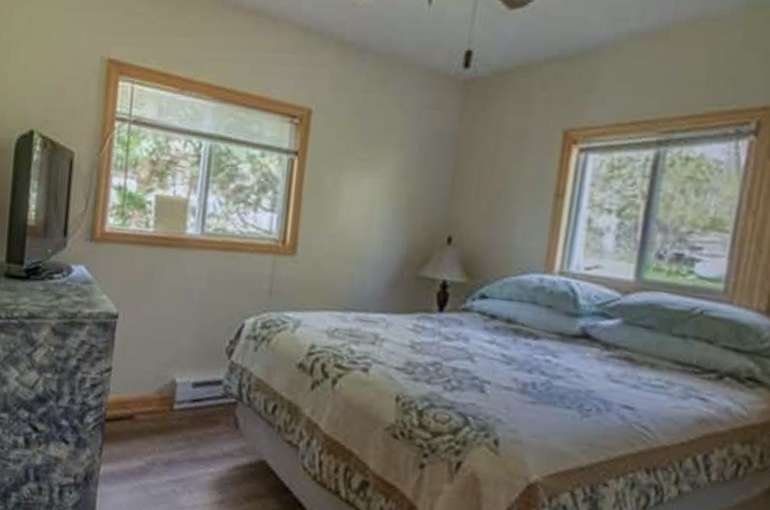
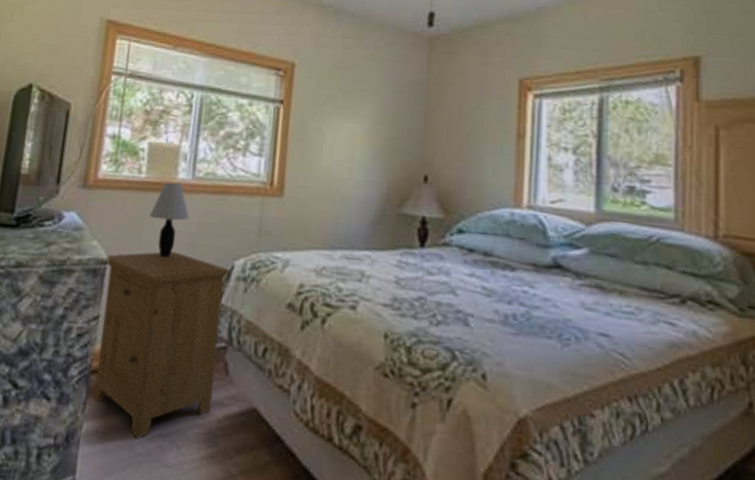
nightstand: none [109,307,239,483] -> present [94,251,229,439]
table lamp: none [158,237,199,314] -> present [149,182,190,258]

